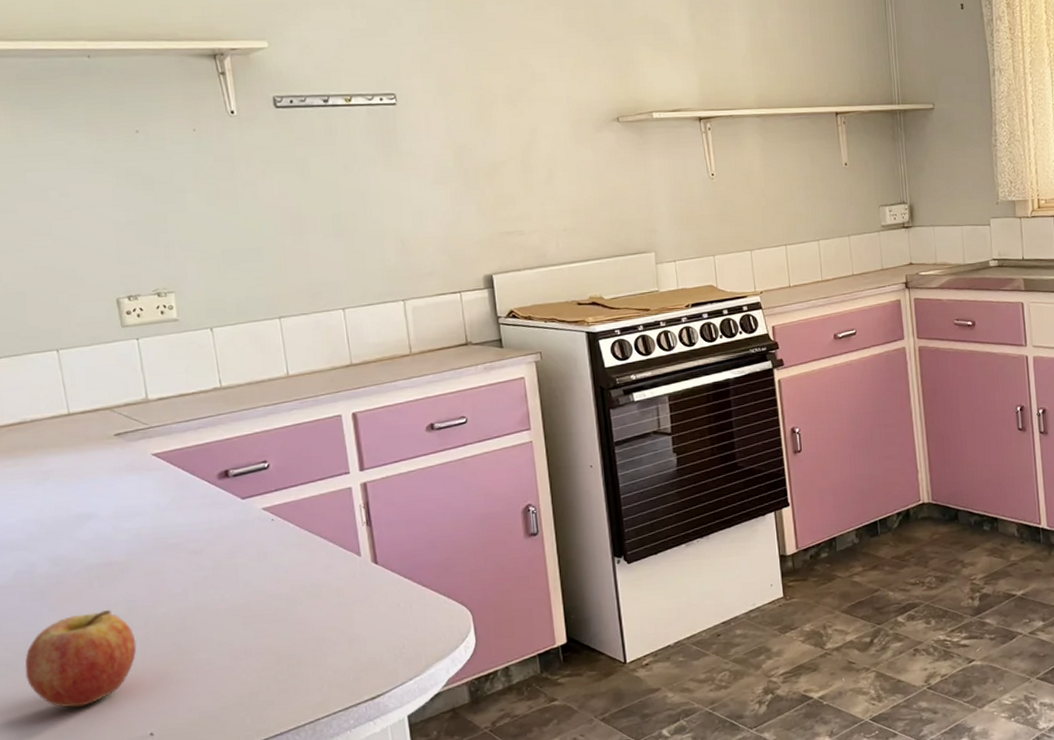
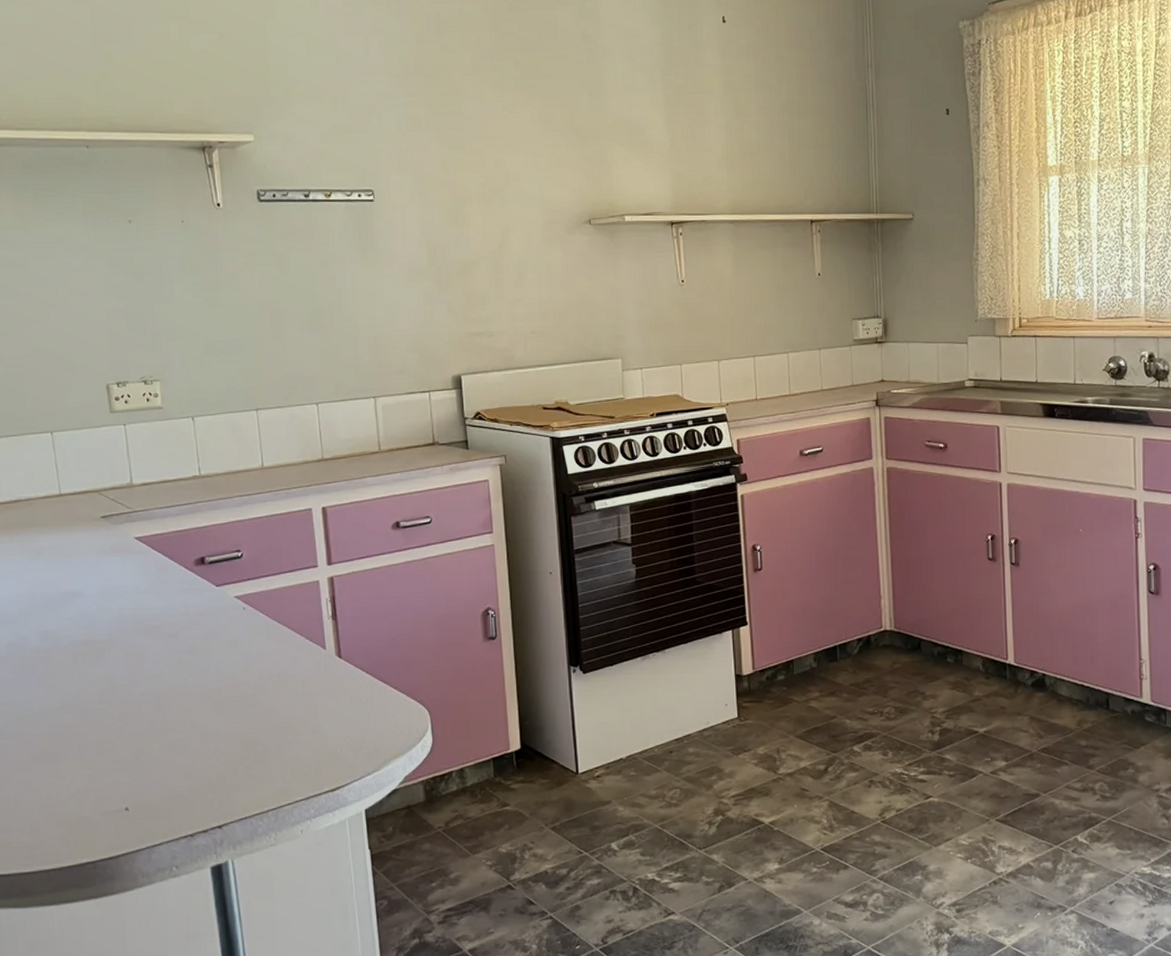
fruit: present [25,609,137,708] -> none [14,685,116,778]

